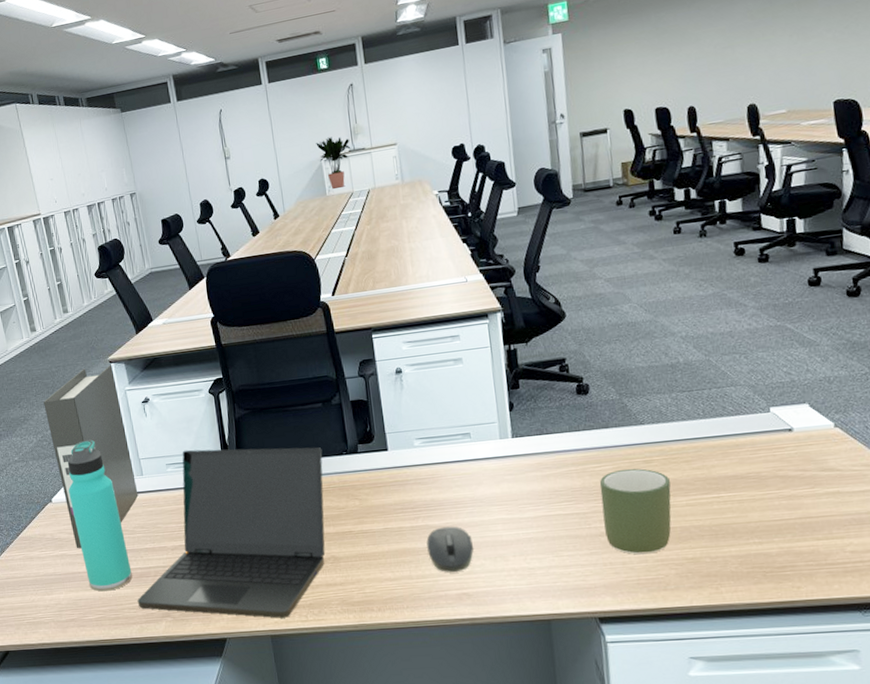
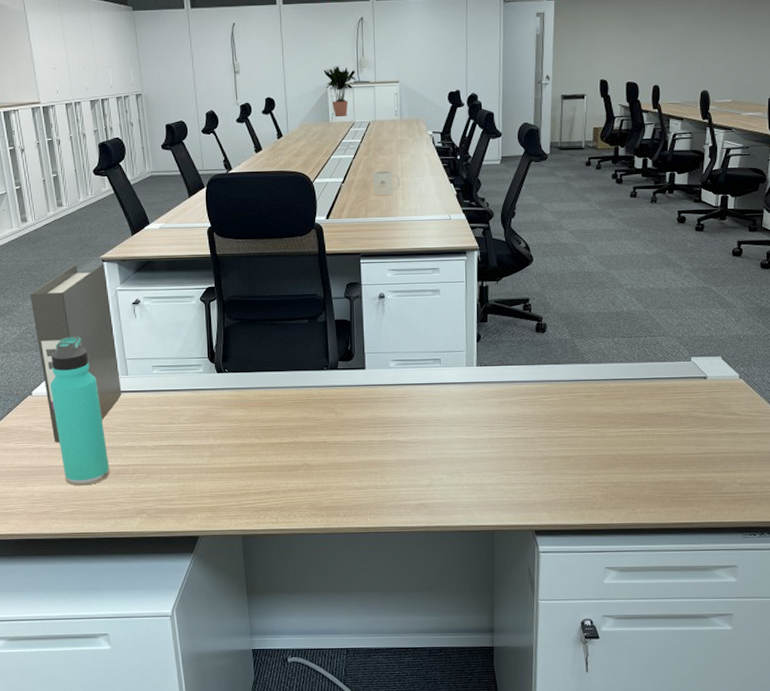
laptop: present [137,447,326,618] -> none [113,354,305,519]
mug: none [377,238,409,266] -> present [372,171,401,197]
computer mouse: present [426,526,474,572] -> none [393,442,435,484]
mug: present [599,468,671,555] -> none [547,401,605,477]

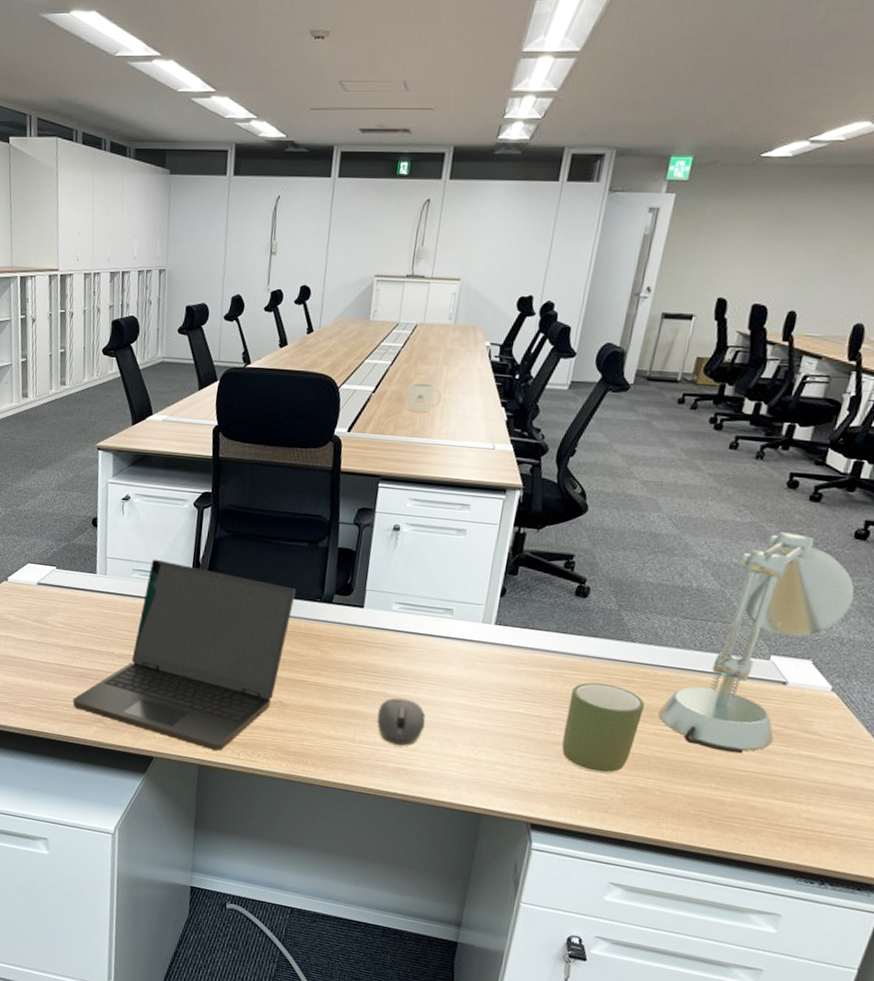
binder: present [30,263,122,443] -> none [19,449,100,635]
thermos bottle: present [49,336,110,486] -> none [26,524,74,684]
laptop: none [113,354,305,519] -> present [72,559,297,751]
potted plant: present [323,66,356,117] -> none [371,255,411,316]
computer mouse: none [393,442,435,484] -> present [377,697,426,746]
mug: none [547,401,605,477] -> present [561,682,644,774]
desk lamp: none [617,257,740,441] -> present [658,531,855,754]

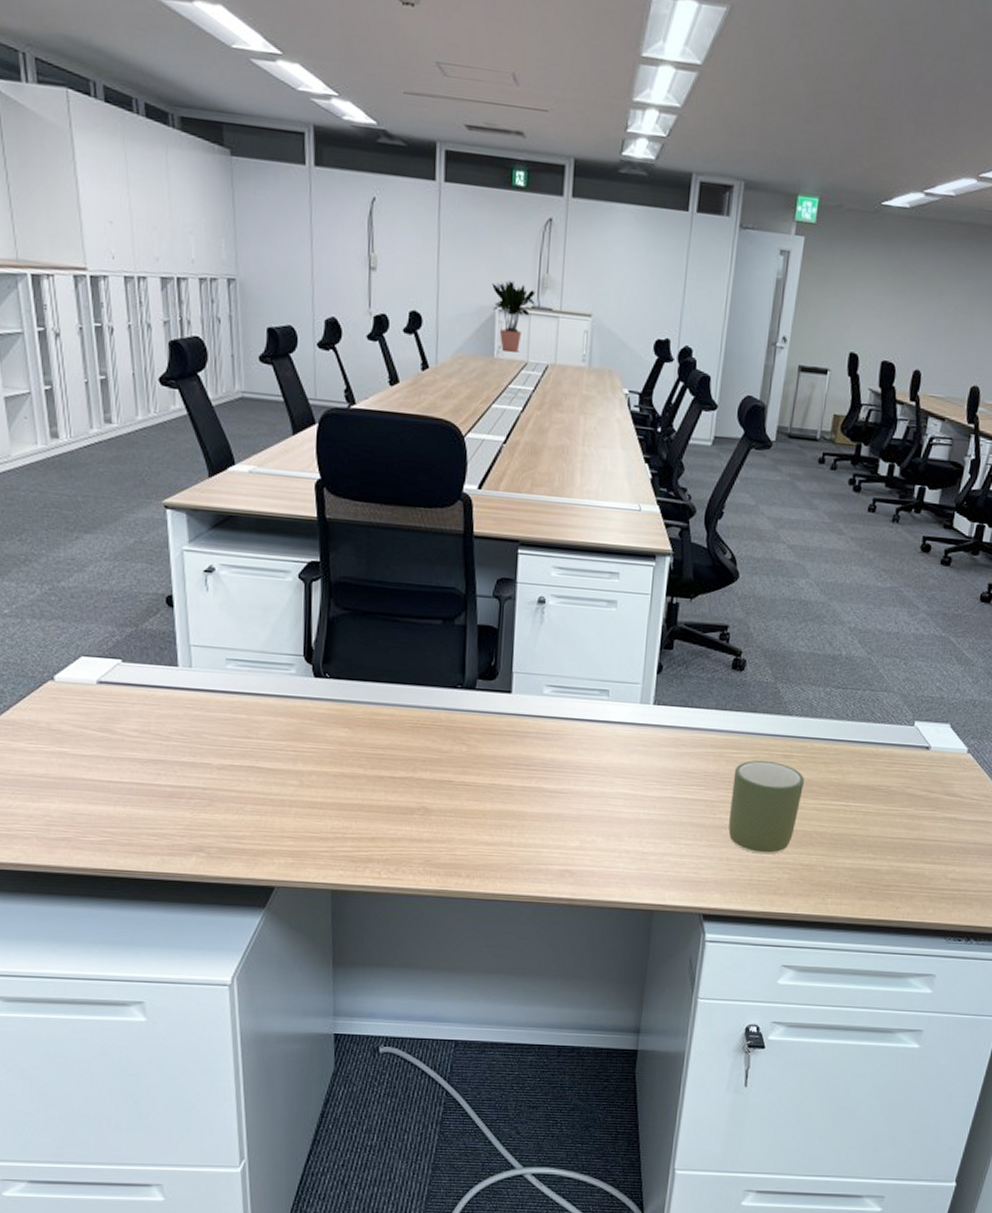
laptop: present [72,559,297,751] -> none [161,645,433,872]
potted plant: none [371,255,411,316] -> present [492,281,536,354]
computer mouse: present [377,697,426,746] -> none [535,792,588,845]
mug: present [407,383,443,413] -> none [543,433,582,469]
desk lamp: present [658,531,855,754] -> none [817,595,982,822]

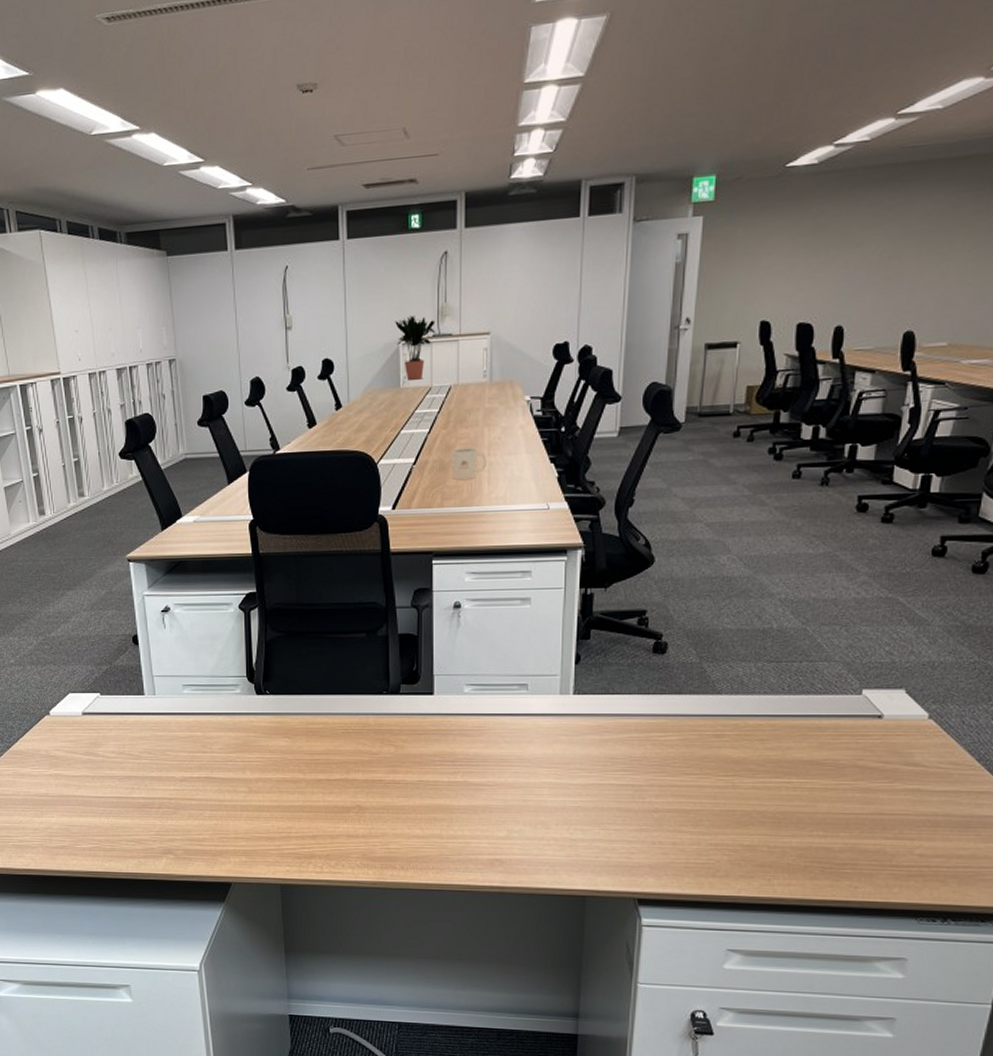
mug: none [543,433,582,469] -> present [451,448,488,481]
mug: present [728,760,804,855] -> none [660,741,739,837]

